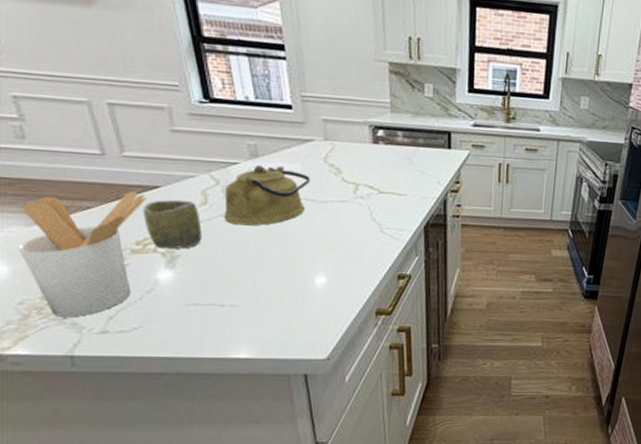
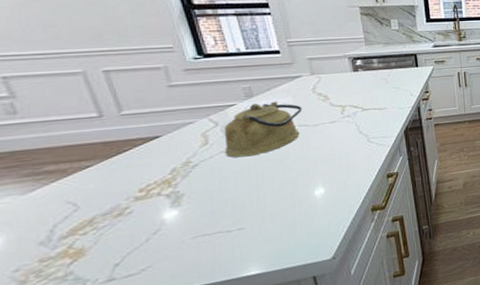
utensil holder: present [17,190,146,318] -> none [11,144,147,276]
cup: present [142,200,202,249] -> none [144,144,205,191]

